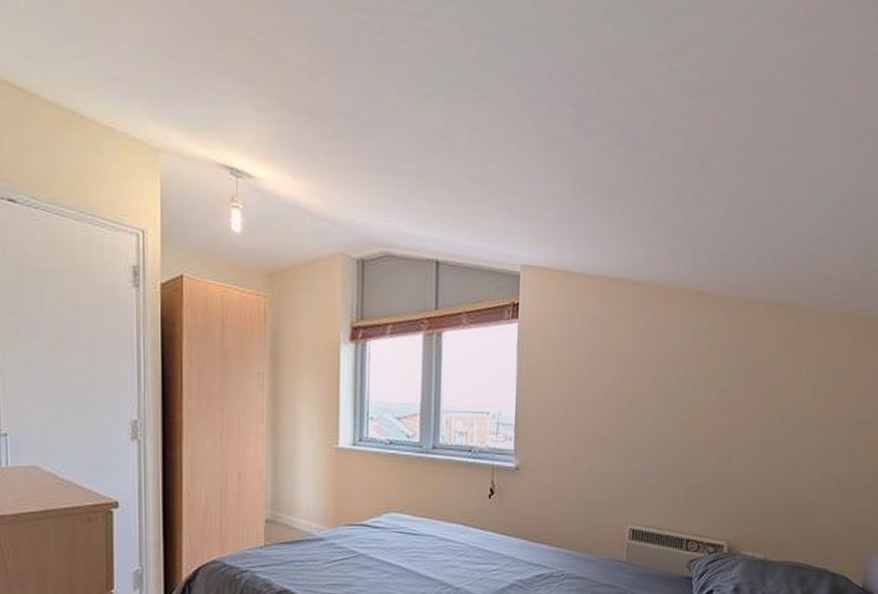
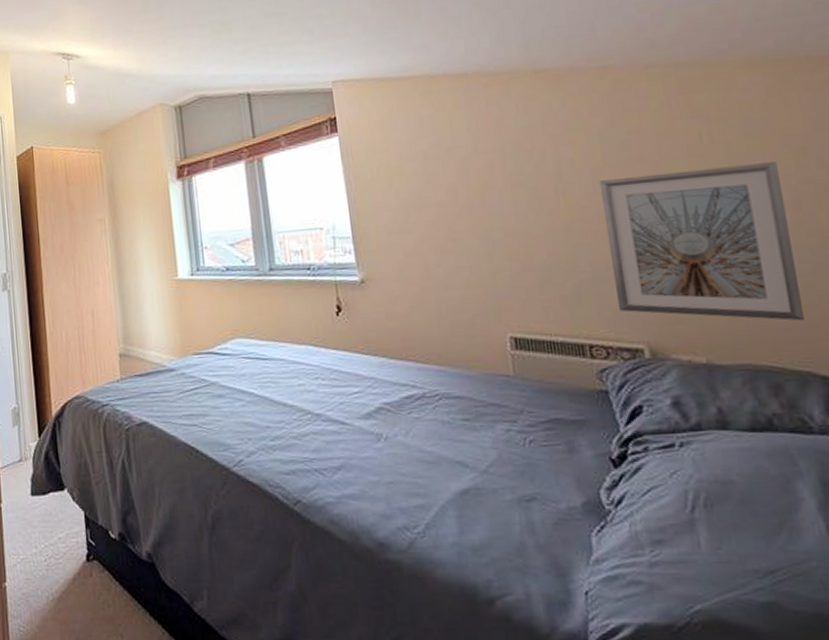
picture frame: none [713,401,845,531] -> present [598,162,806,321]

